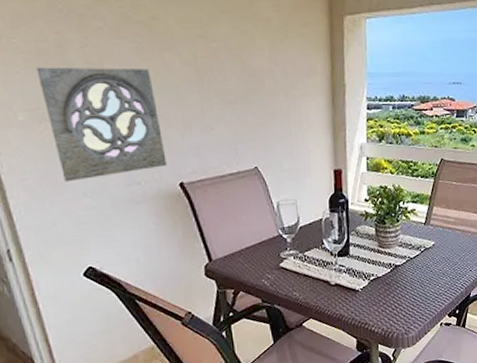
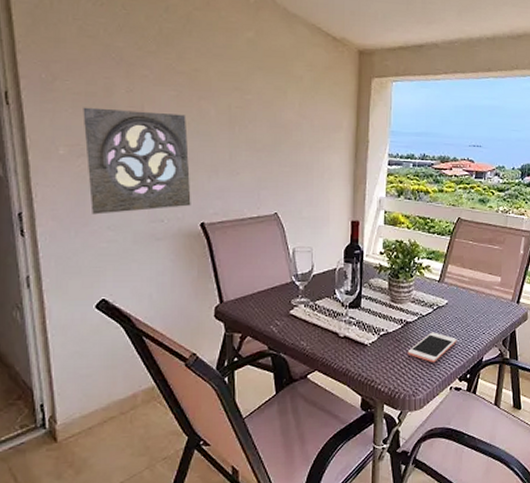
cell phone: none [398,273,445,302] -> present [407,332,457,363]

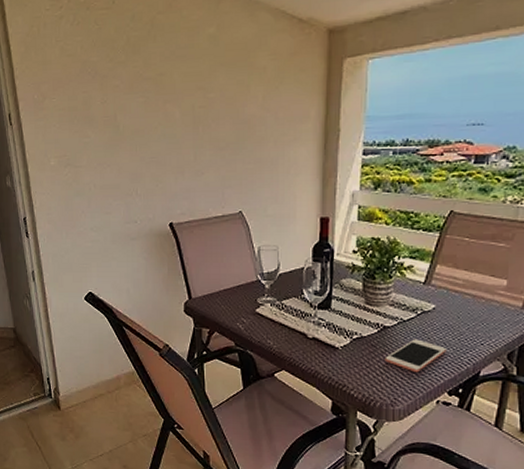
wall ornament: present [83,107,191,215] -> none [67,119,160,218]

